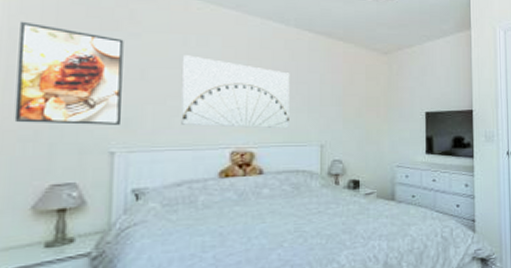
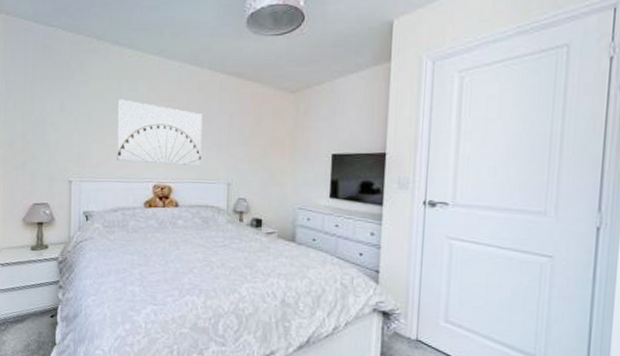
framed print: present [14,21,124,125] -> none [11,75,77,159]

